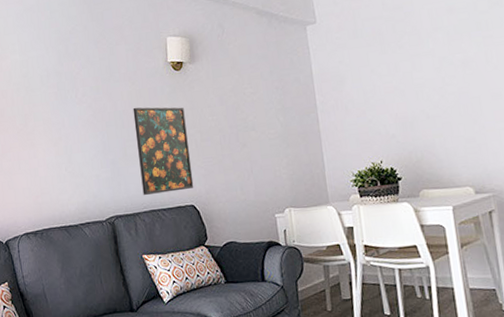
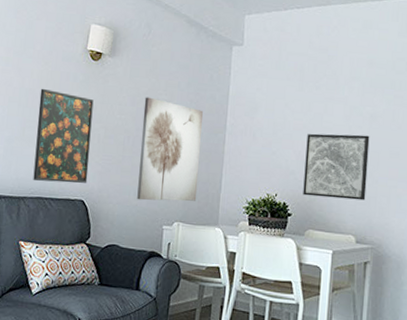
wall art: none [231,93,303,194] -> present [137,97,203,202]
wall art: none [400,82,476,157] -> present [303,133,370,201]

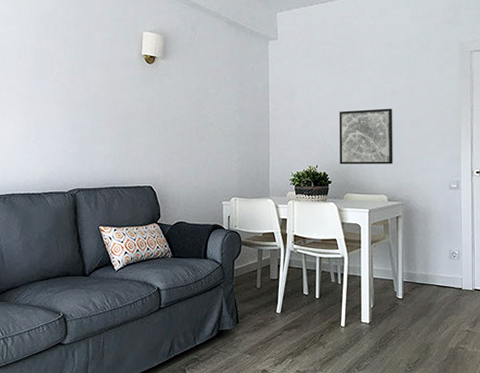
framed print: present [33,88,94,184] -> none [104,92,153,173]
wall art: present [137,97,203,202] -> none [196,92,249,182]

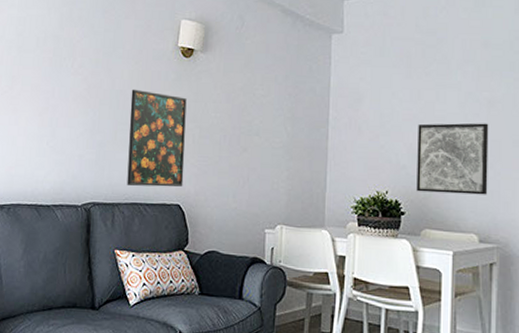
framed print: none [104,92,153,173] -> present [127,89,187,187]

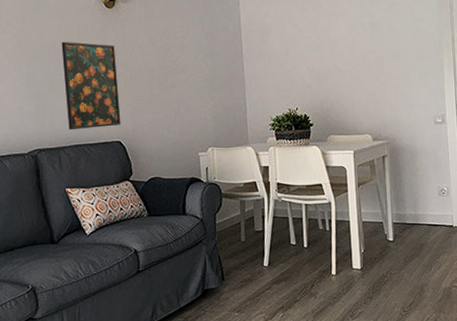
wall art: present [416,123,489,195] -> none [317,43,376,106]

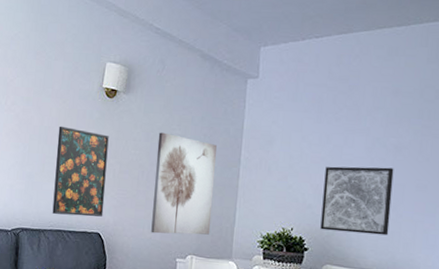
wall art: none [163,36,226,133] -> present [151,132,217,235]
wall art: none [317,43,376,106] -> present [320,166,394,236]

